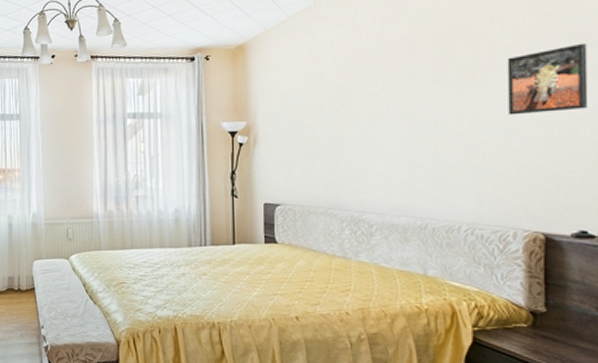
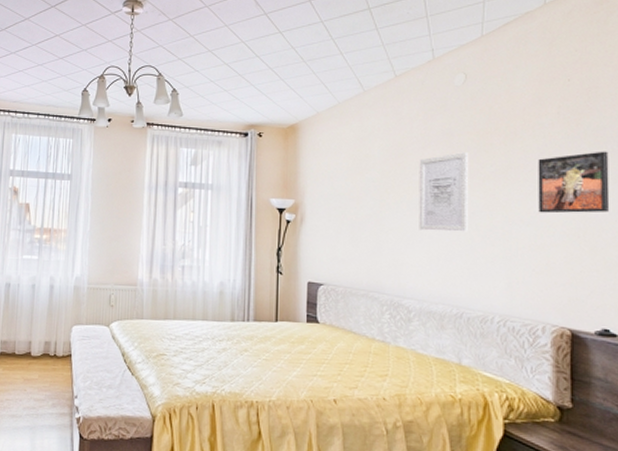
wall art: none [376,58,432,143] -> present [419,152,469,232]

